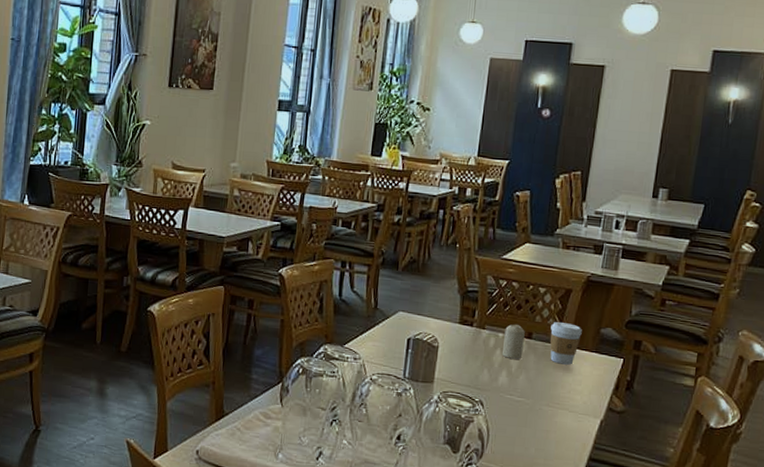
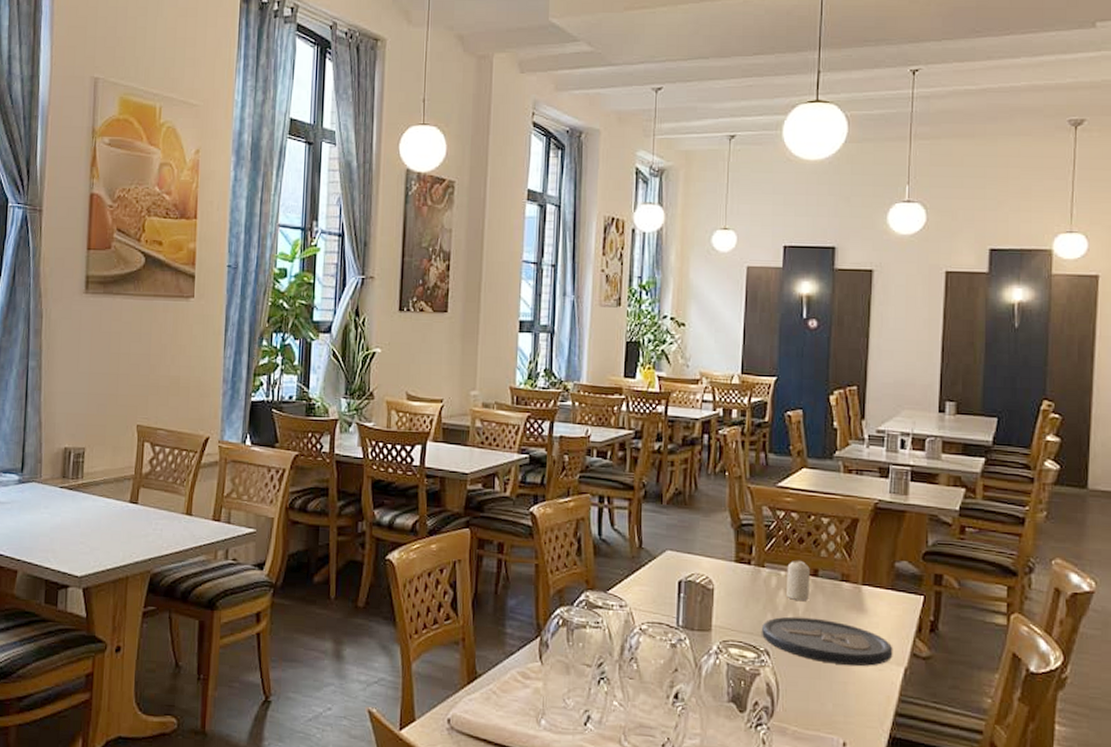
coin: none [478,372,592,418] -> present [762,616,893,666]
coffee cup: present [550,322,582,365] -> none [838,556,874,605]

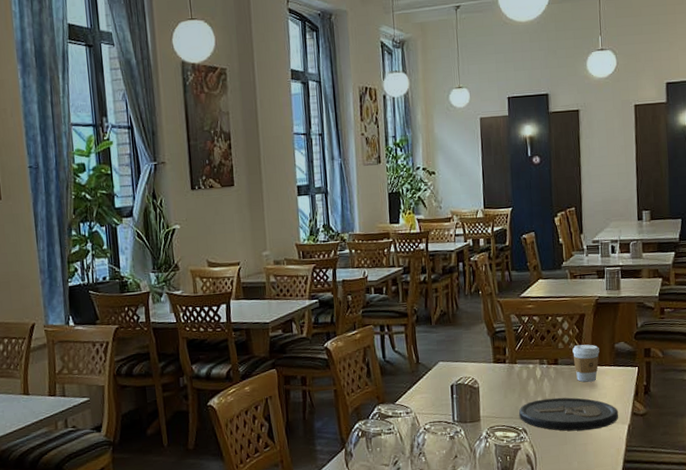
candle: present [787,560,810,601] -> none [534,353,553,386]
coffee cup: none [838,556,874,605] -> present [572,344,600,382]

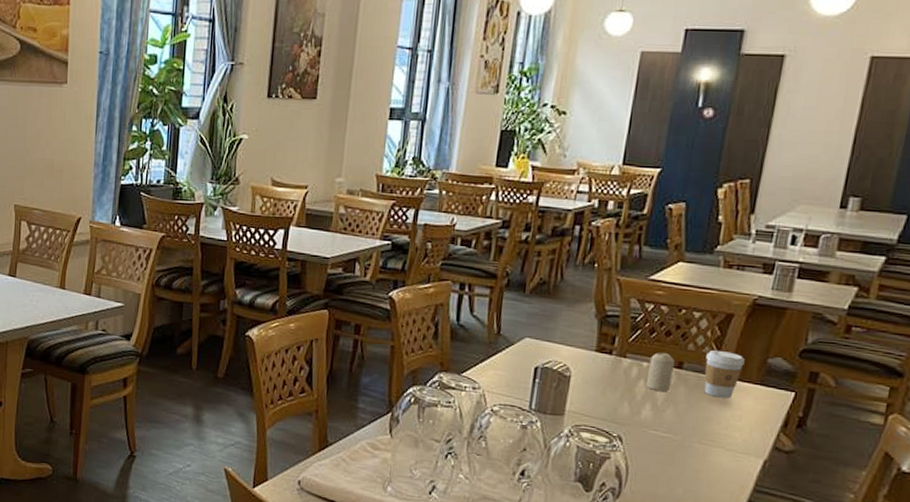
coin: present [519,397,619,431] -> none [616,405,754,457]
candle: none [534,353,553,386] -> present [647,352,675,391]

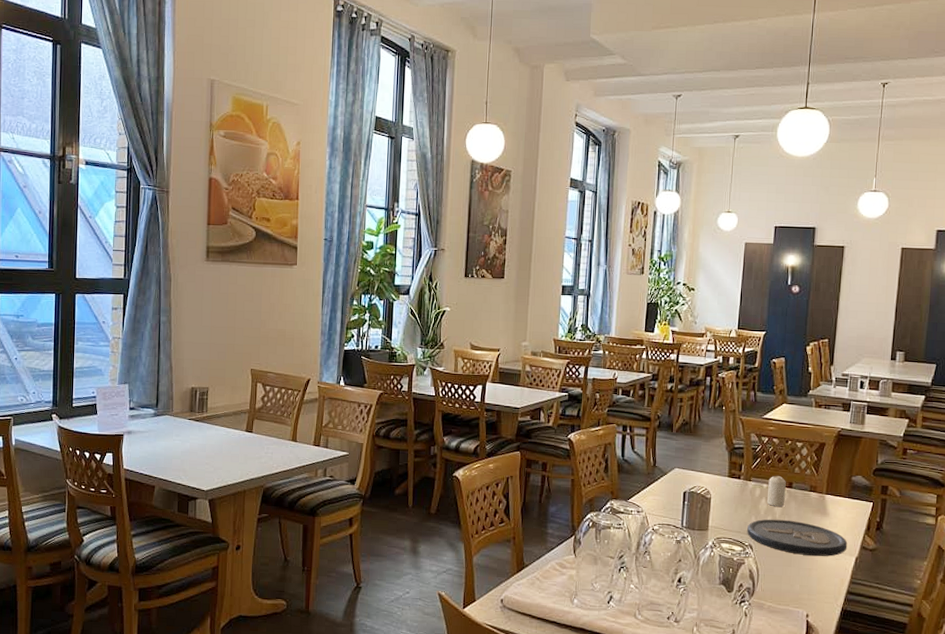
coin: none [616,405,754,457] -> present [747,519,848,556]
coffee cup: present [704,350,745,399] -> none [808,472,836,510]

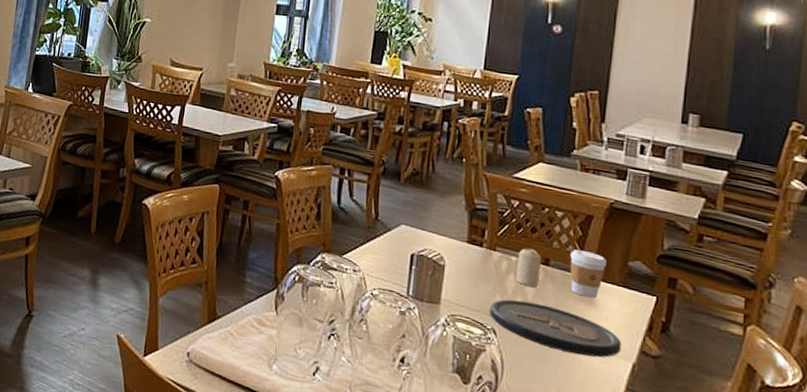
coffee cup: none [808,472,836,510] -> present [570,249,607,298]

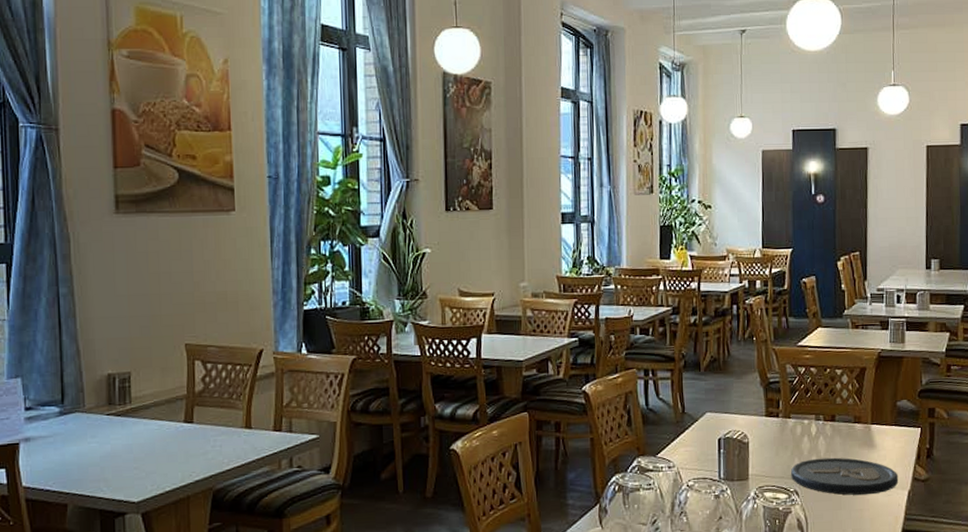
candle: present [517,247,541,287] -> none [809,408,829,444]
coffee cup: present [570,249,607,298] -> none [851,401,880,442]

